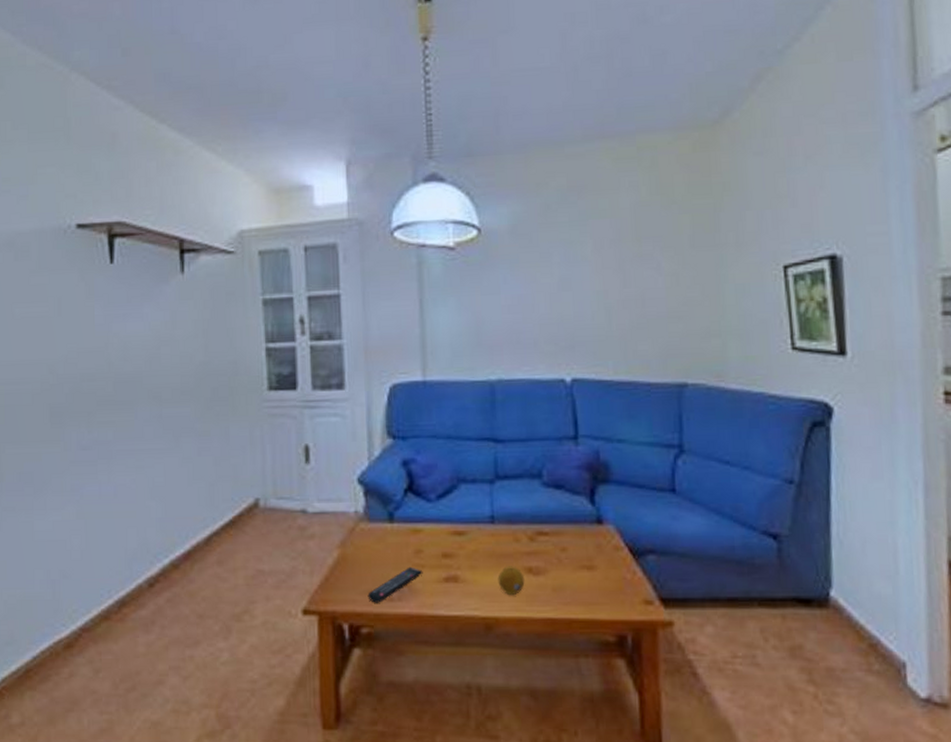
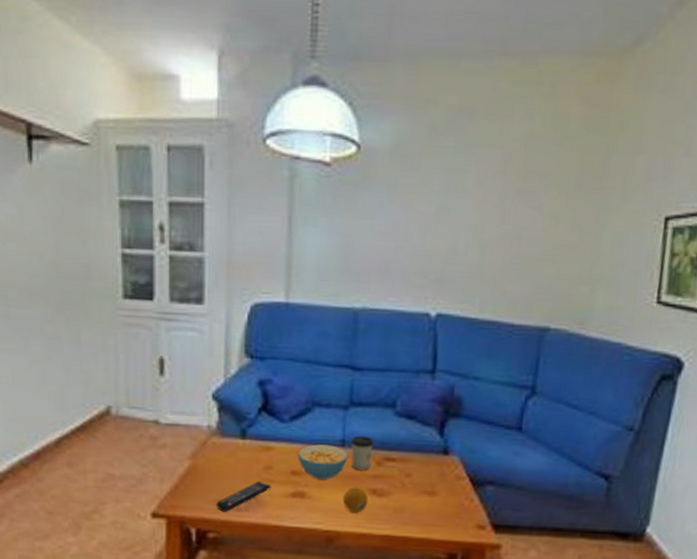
cereal bowl: none [447,522,499,561] -> present [297,444,348,480]
cup: none [501,510,524,548] -> present [351,435,374,471]

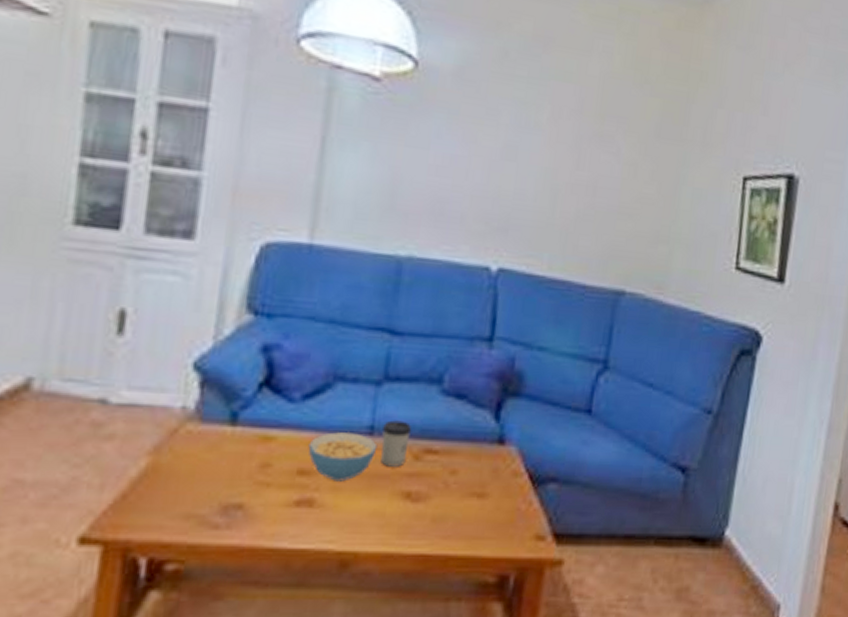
remote control: present [216,481,272,512] -> none [182,484,268,531]
fruit: present [342,486,368,512] -> none [365,489,400,525]

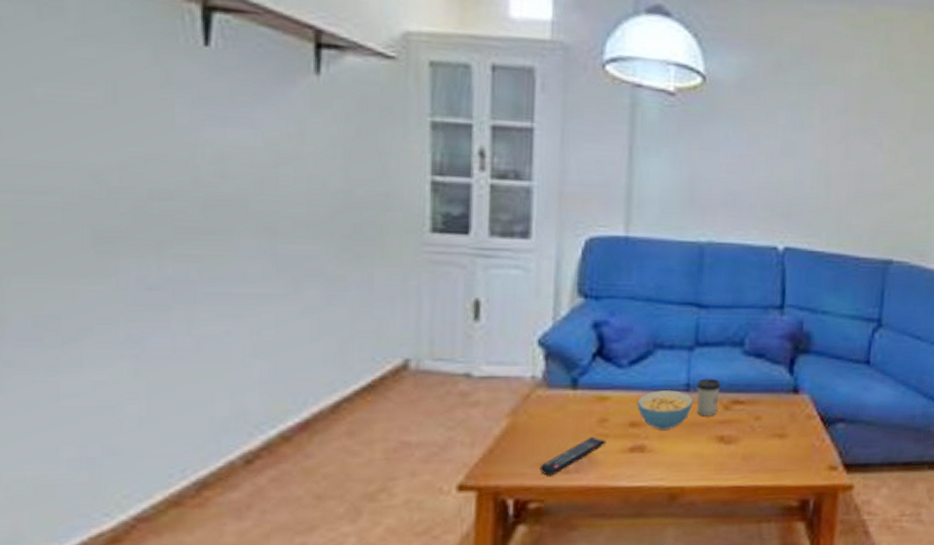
remote control: none [182,484,268,531] -> present [539,436,607,476]

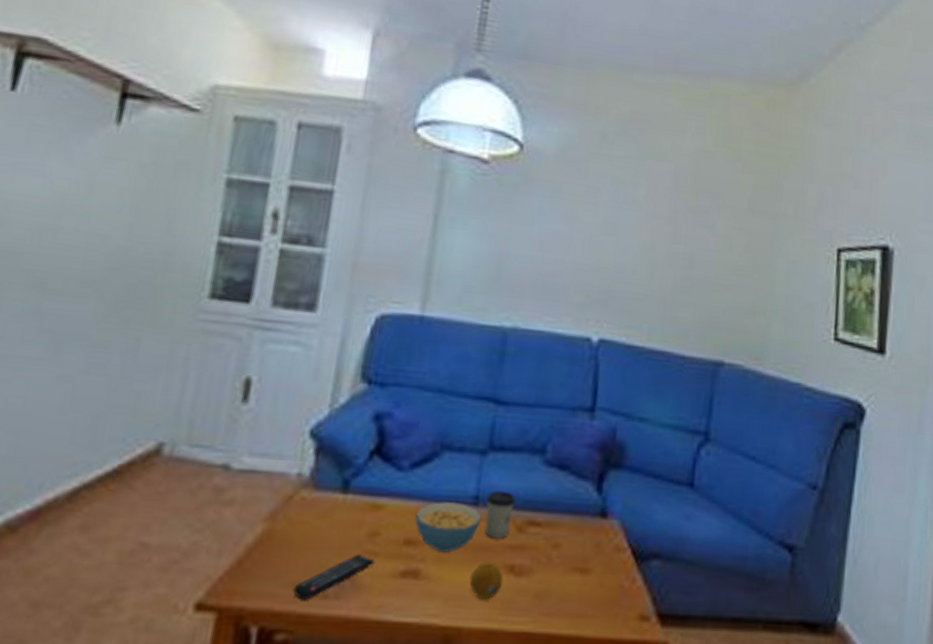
fruit: none [687,435,715,464] -> present [469,562,503,599]

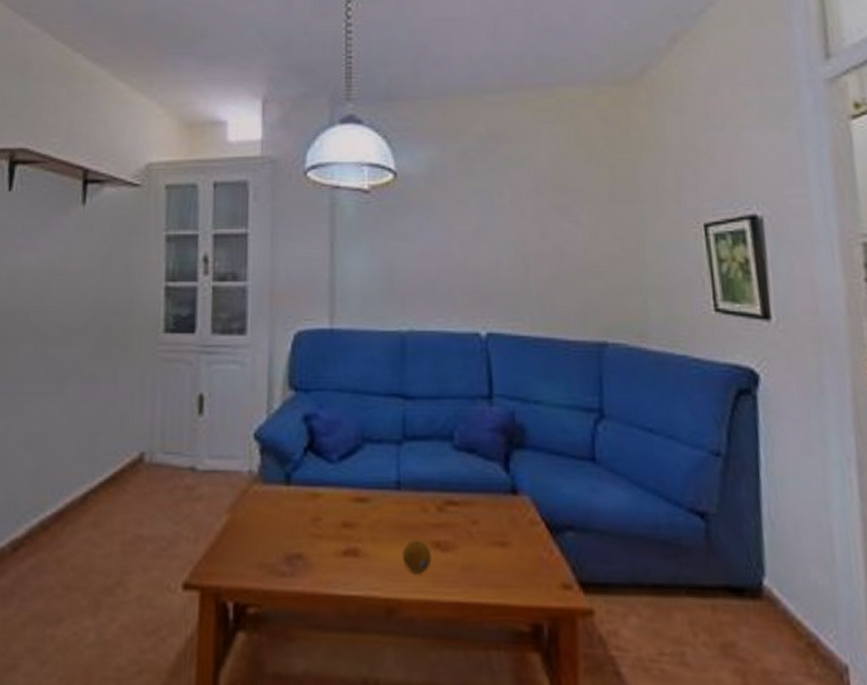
remote control: present [293,553,375,600] -> none [257,536,320,578]
cereal bowl: present [415,502,482,553] -> none [348,488,405,533]
cup: present [485,490,516,539] -> none [408,475,433,518]

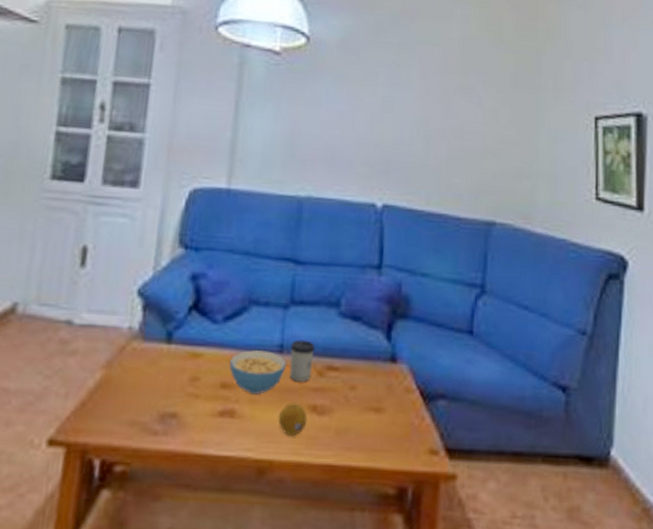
cereal bowl: none [348,488,405,533] -> present [229,350,287,395]
cup: none [408,475,433,518] -> present [289,339,316,382]

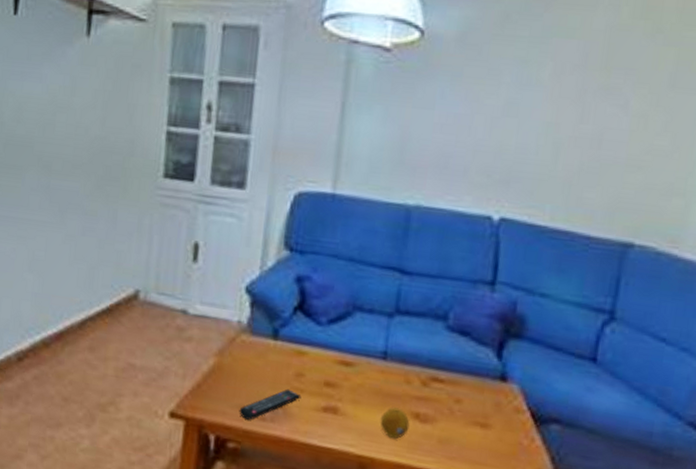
remote control: none [128,396,197,437] -> present [239,388,301,420]
cereal bowl: present [229,350,287,395] -> none [333,353,390,397]
cup: present [289,339,316,382] -> none [393,348,420,390]

